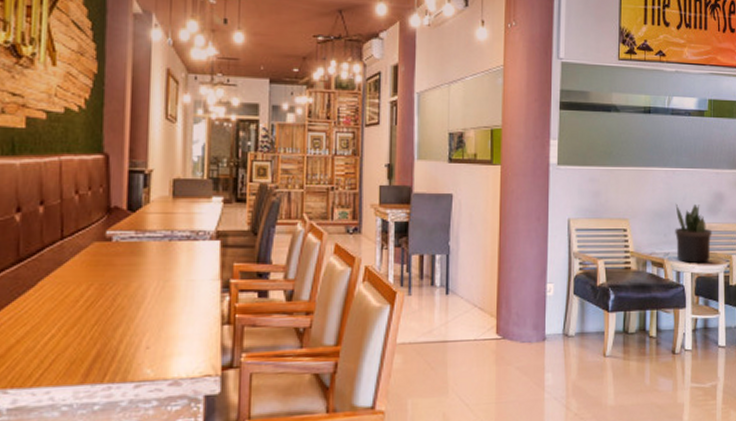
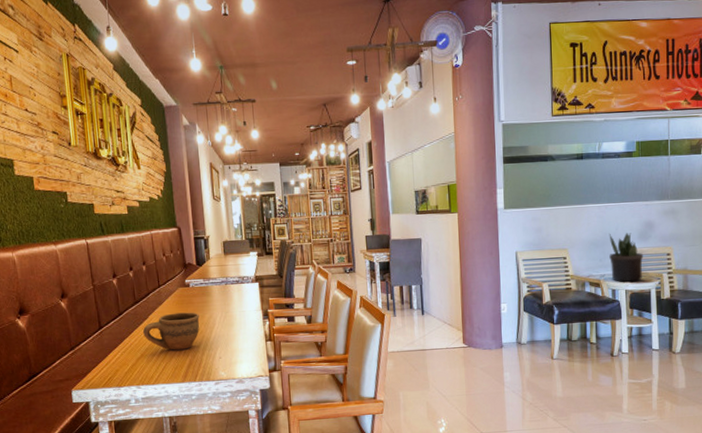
cup: none [25,278,122,335] -> present [143,312,199,351]

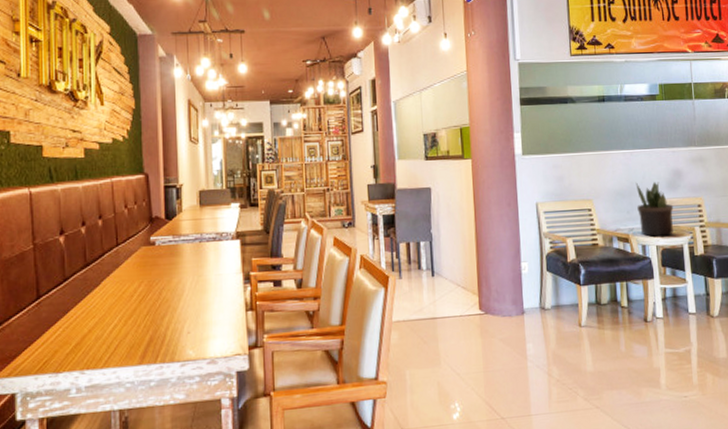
cup: present [143,312,199,351] -> none [93,276,165,325]

